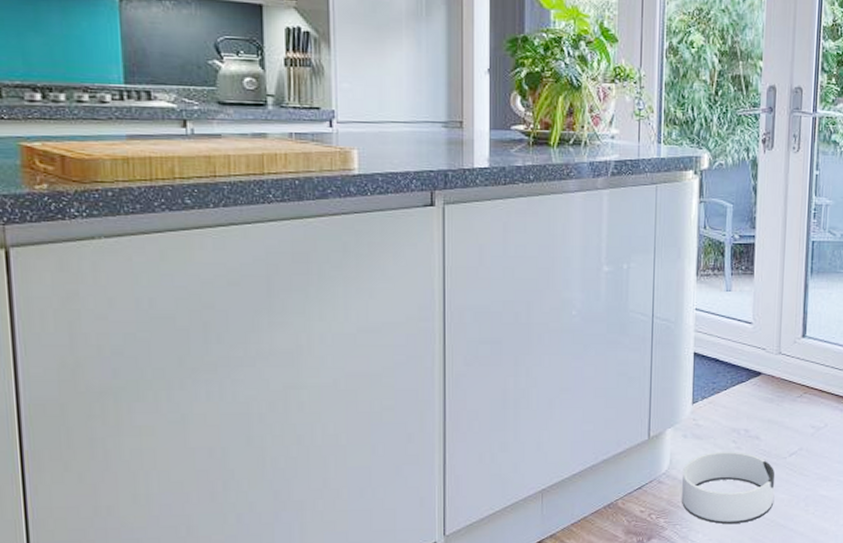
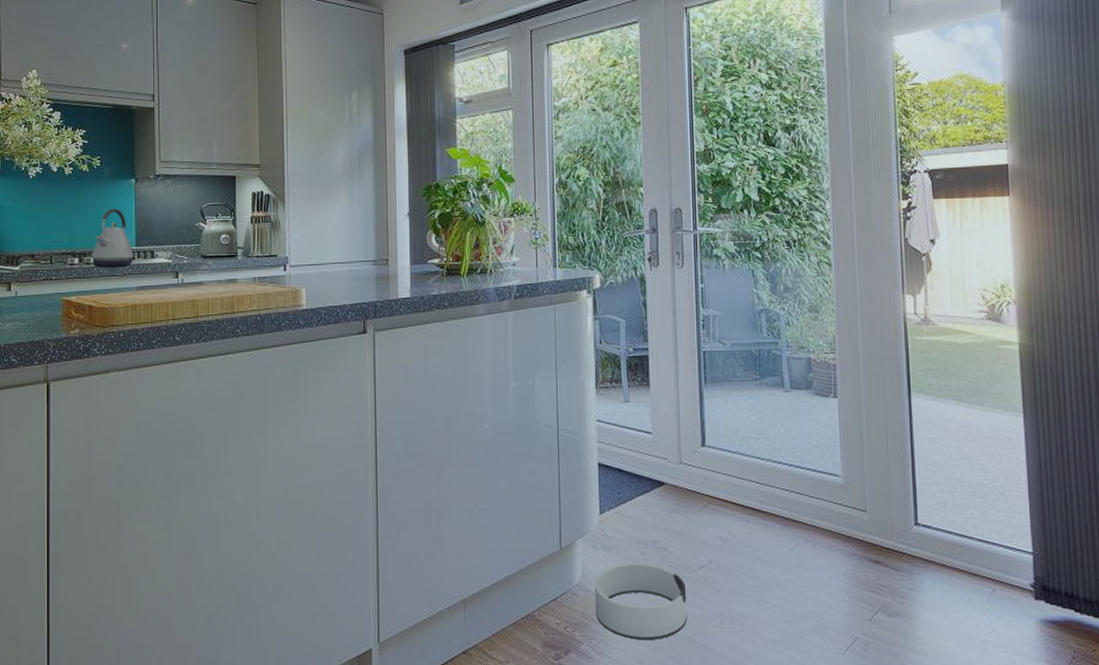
kettle: none [60,32,122,110] -> present [91,208,134,268]

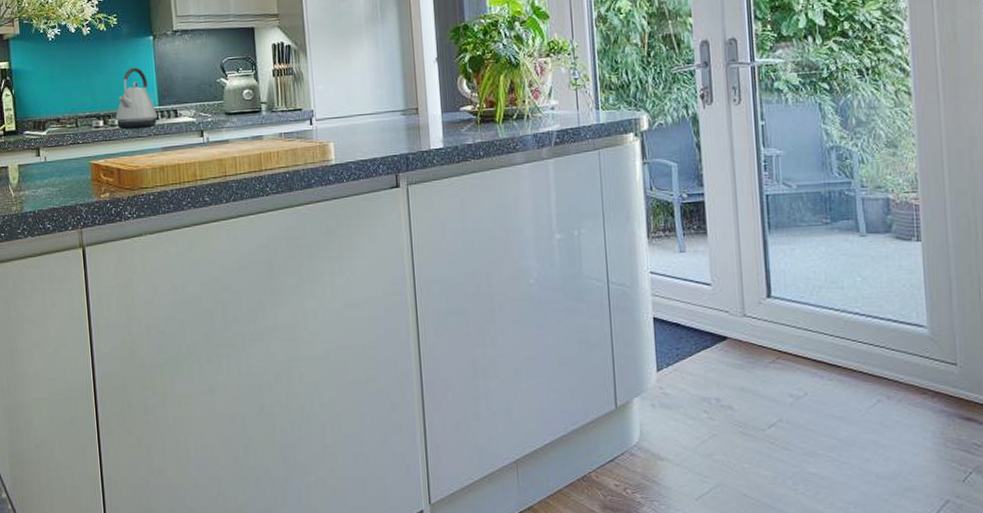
pet bowl: present [595,562,688,639] -> none [654,422,757,501]

